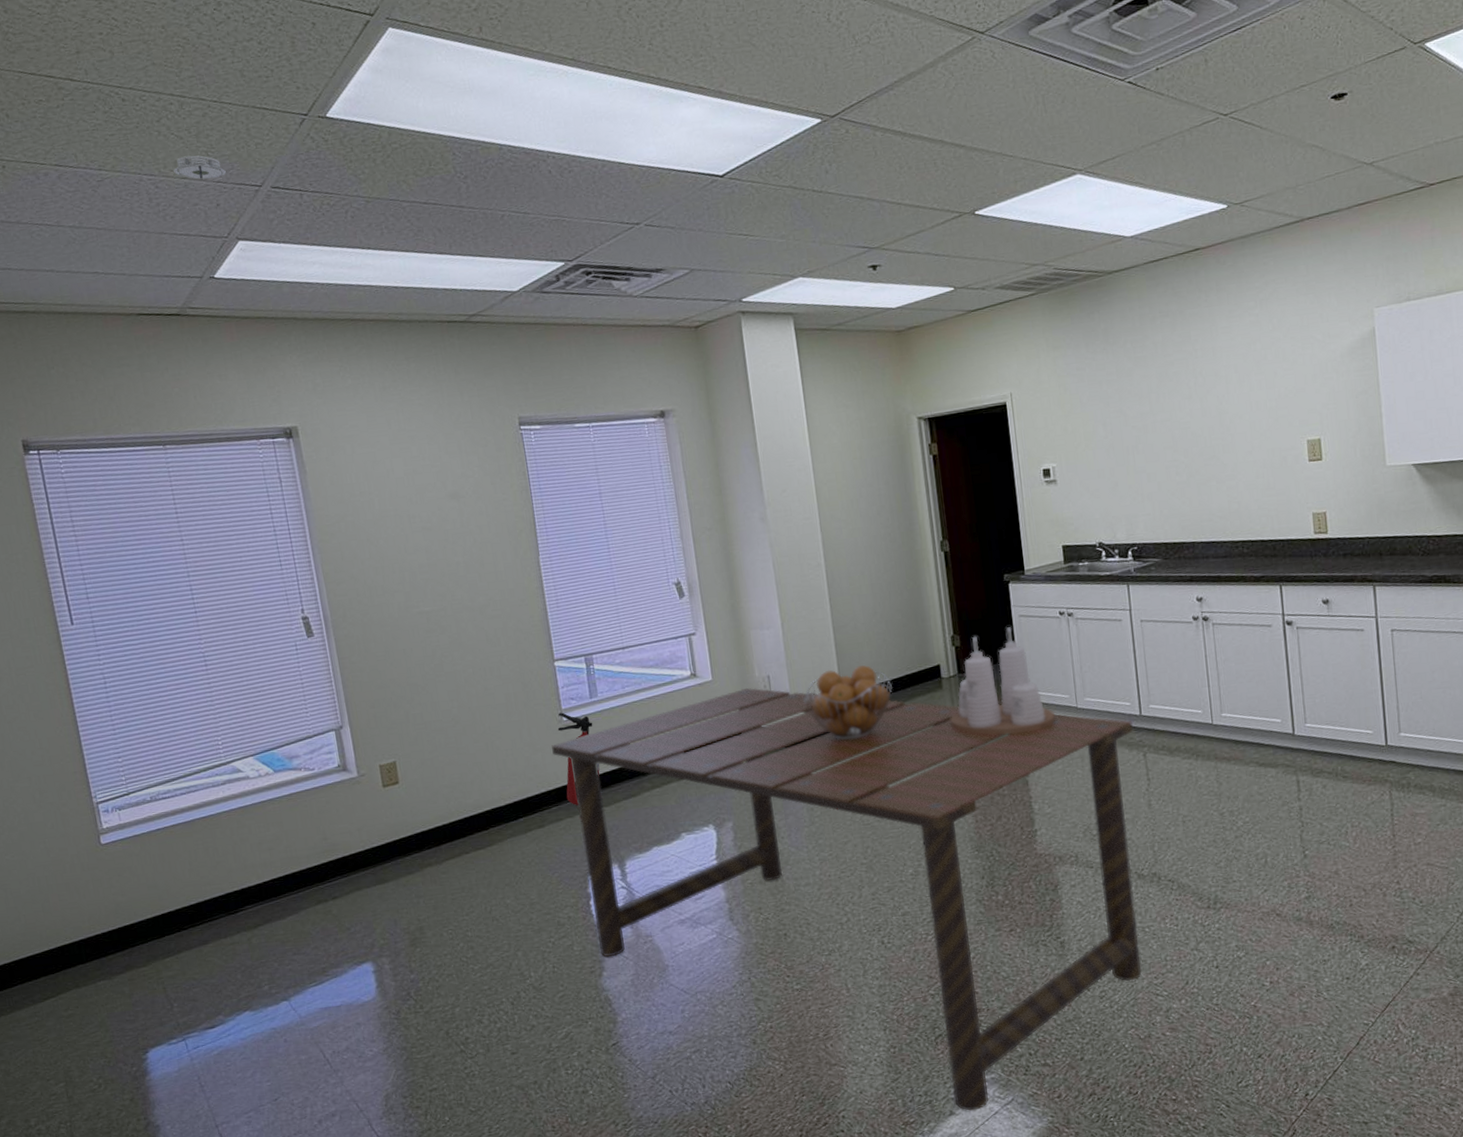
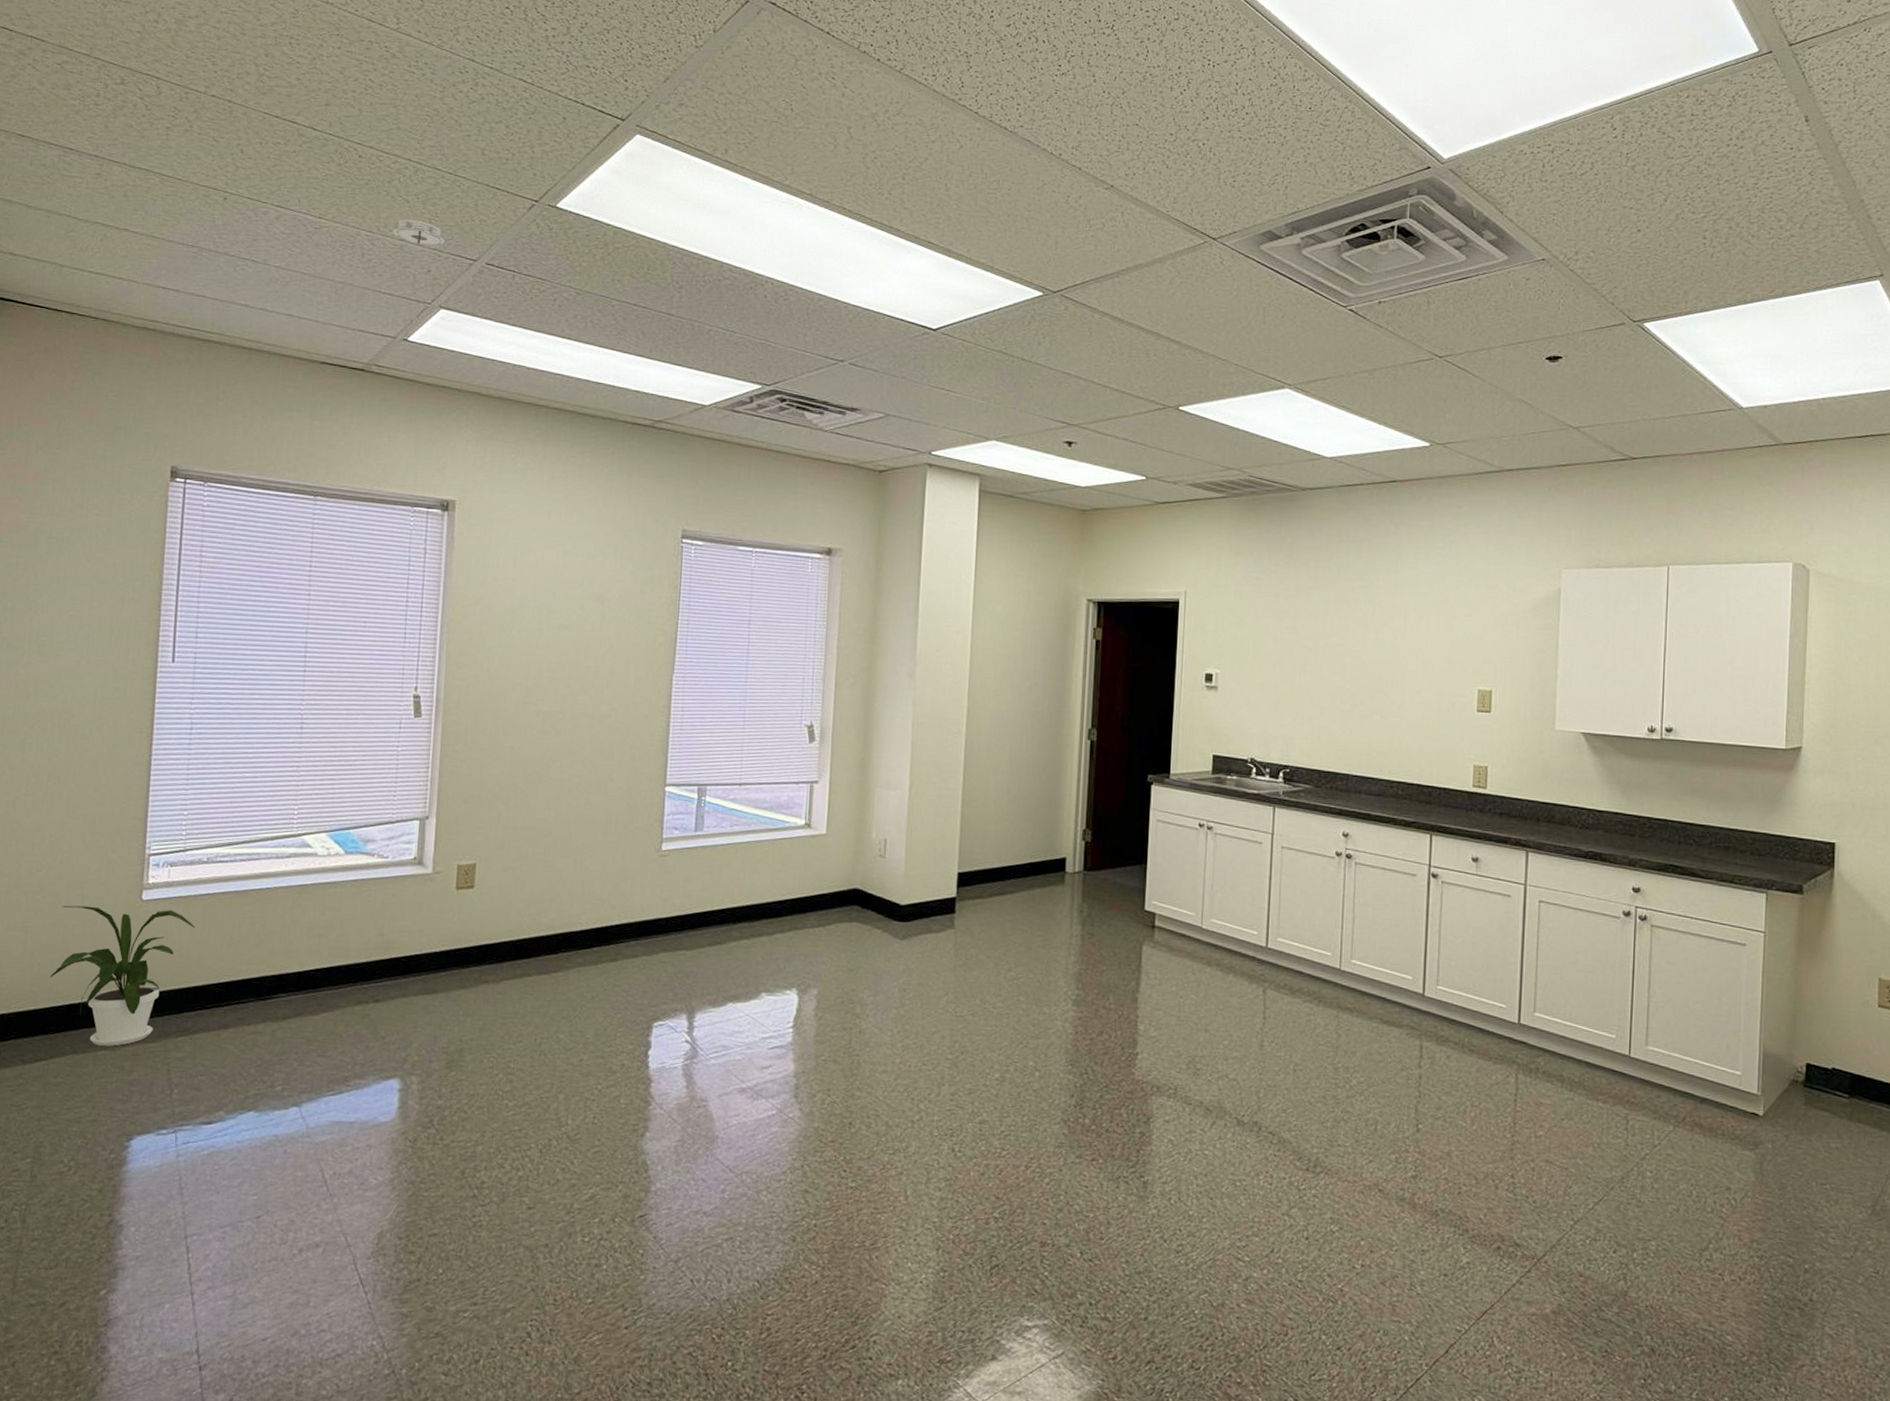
house plant: none [31,848,155,978] -> present [50,905,195,1046]
dining table: present [551,687,1142,1111] -> none [643,848,1257,1359]
fire extinguisher: present [557,712,600,805] -> none [647,841,692,943]
fruit basket: present [803,665,892,740] -> none [917,843,1013,922]
condiment set: present [950,627,1055,735] -> none [1066,830,1177,946]

